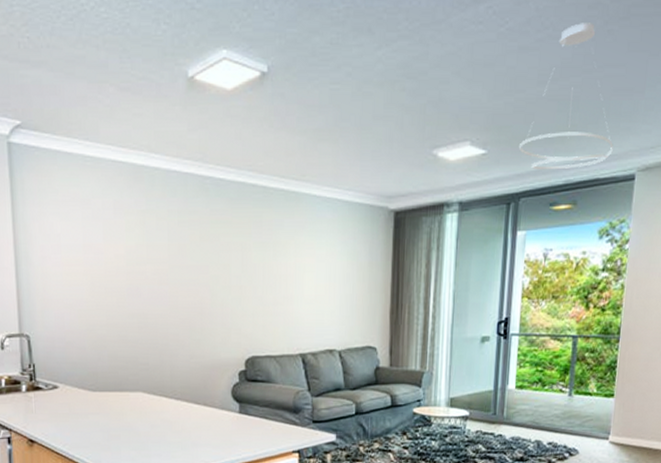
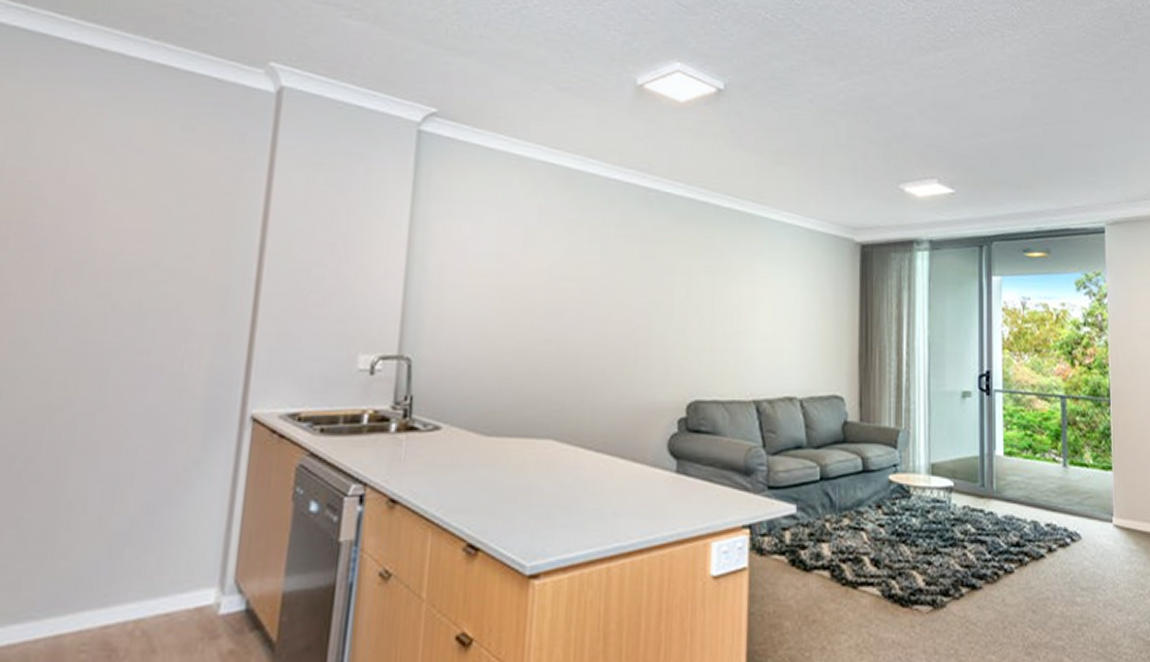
ceiling light fixture: present [518,23,613,170] -> none [987,79,1080,216]

